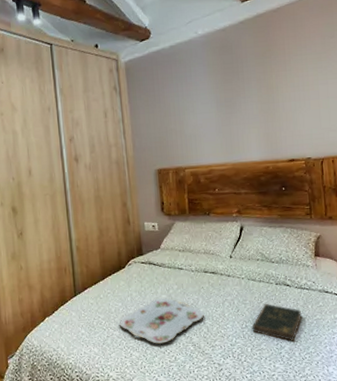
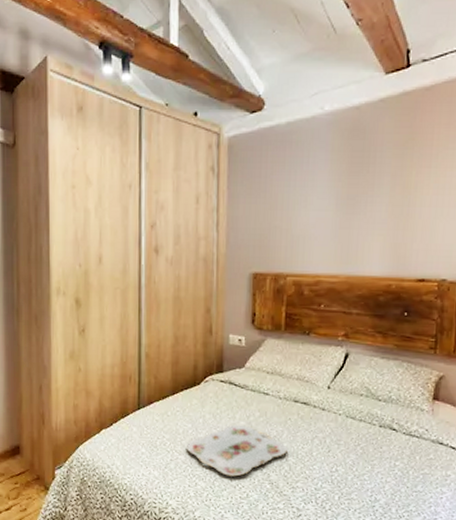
bible: present [252,303,303,341] -> none [343,446,407,495]

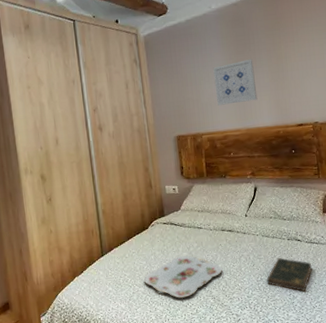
wall art: none [312,184,370,241] -> present [213,59,258,106]
bible: none [343,446,407,495] -> present [266,257,313,292]

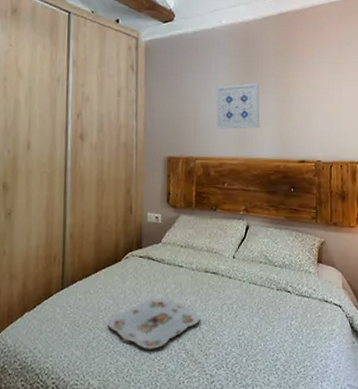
bible: present [266,257,313,292] -> none [249,309,301,353]

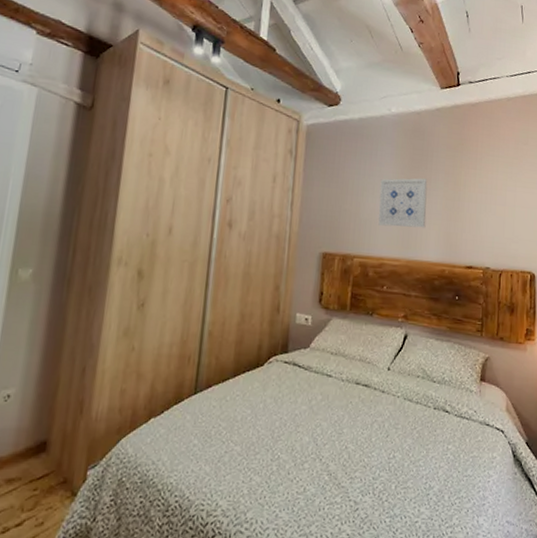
serving tray: present [108,297,200,349] -> none [244,409,348,469]

